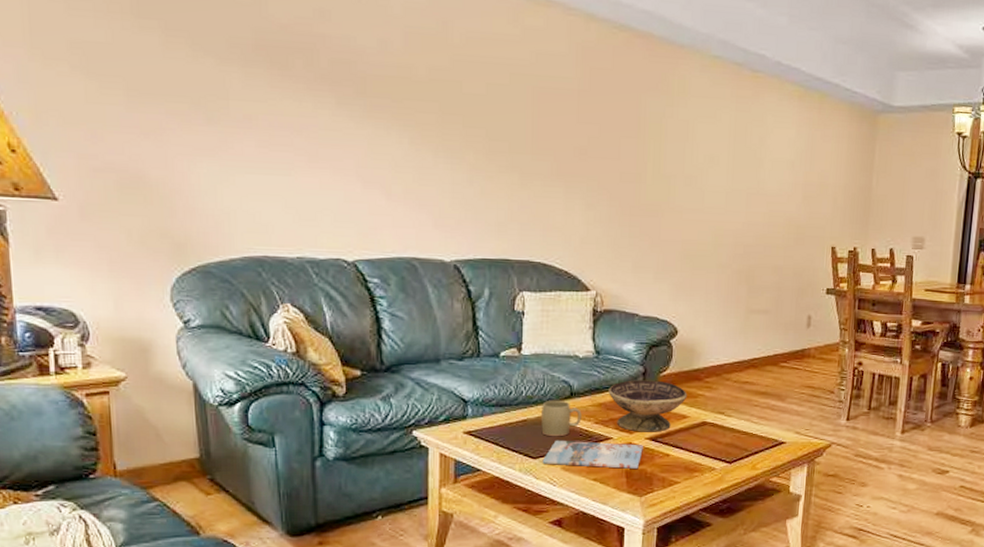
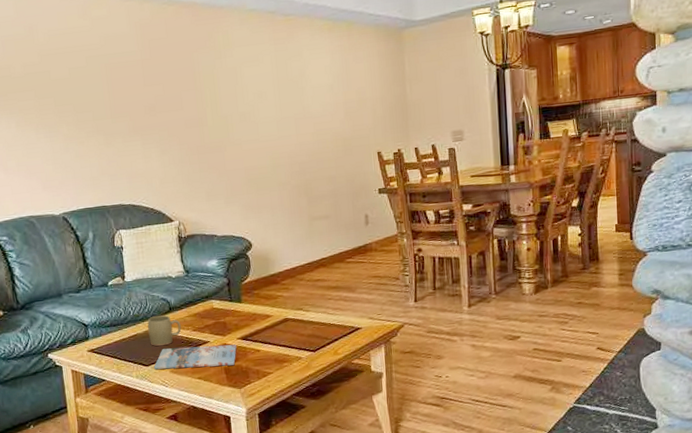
decorative bowl: present [609,380,688,432] -> none [200,288,268,334]

